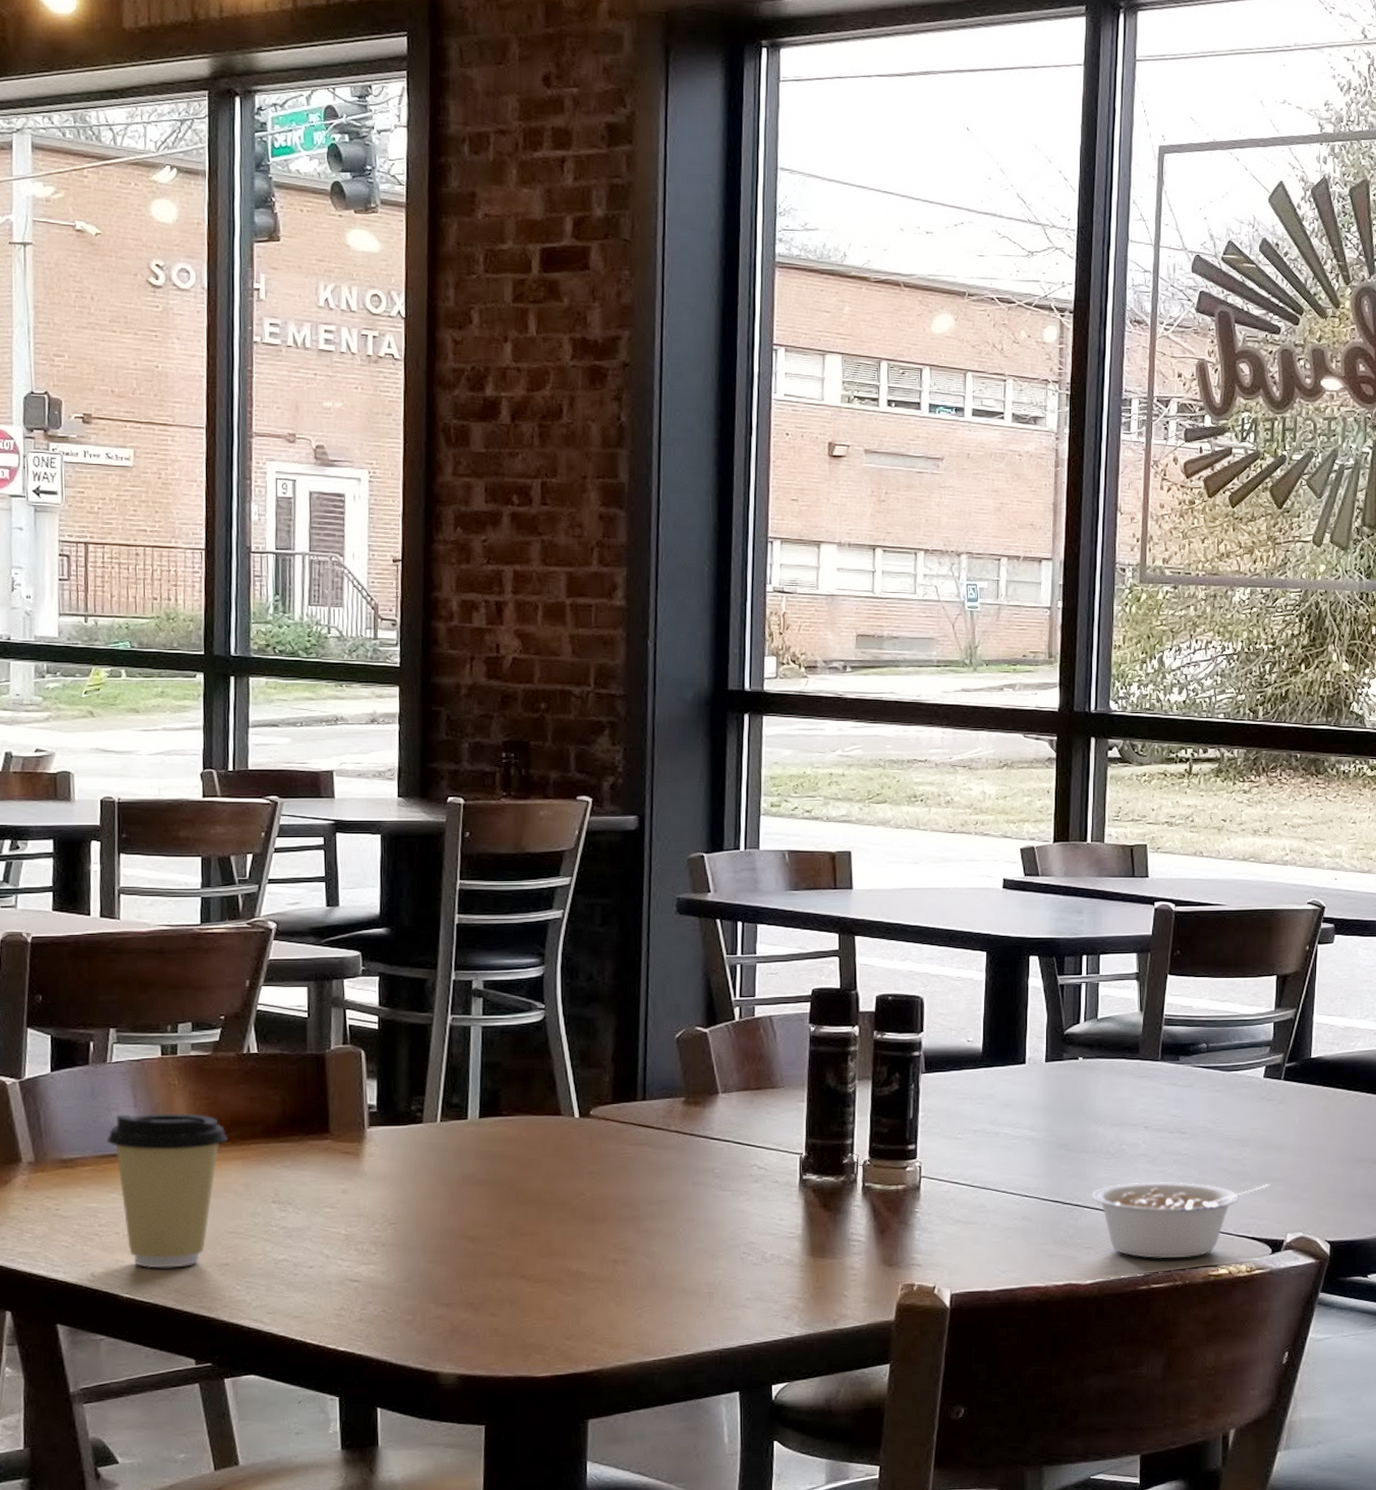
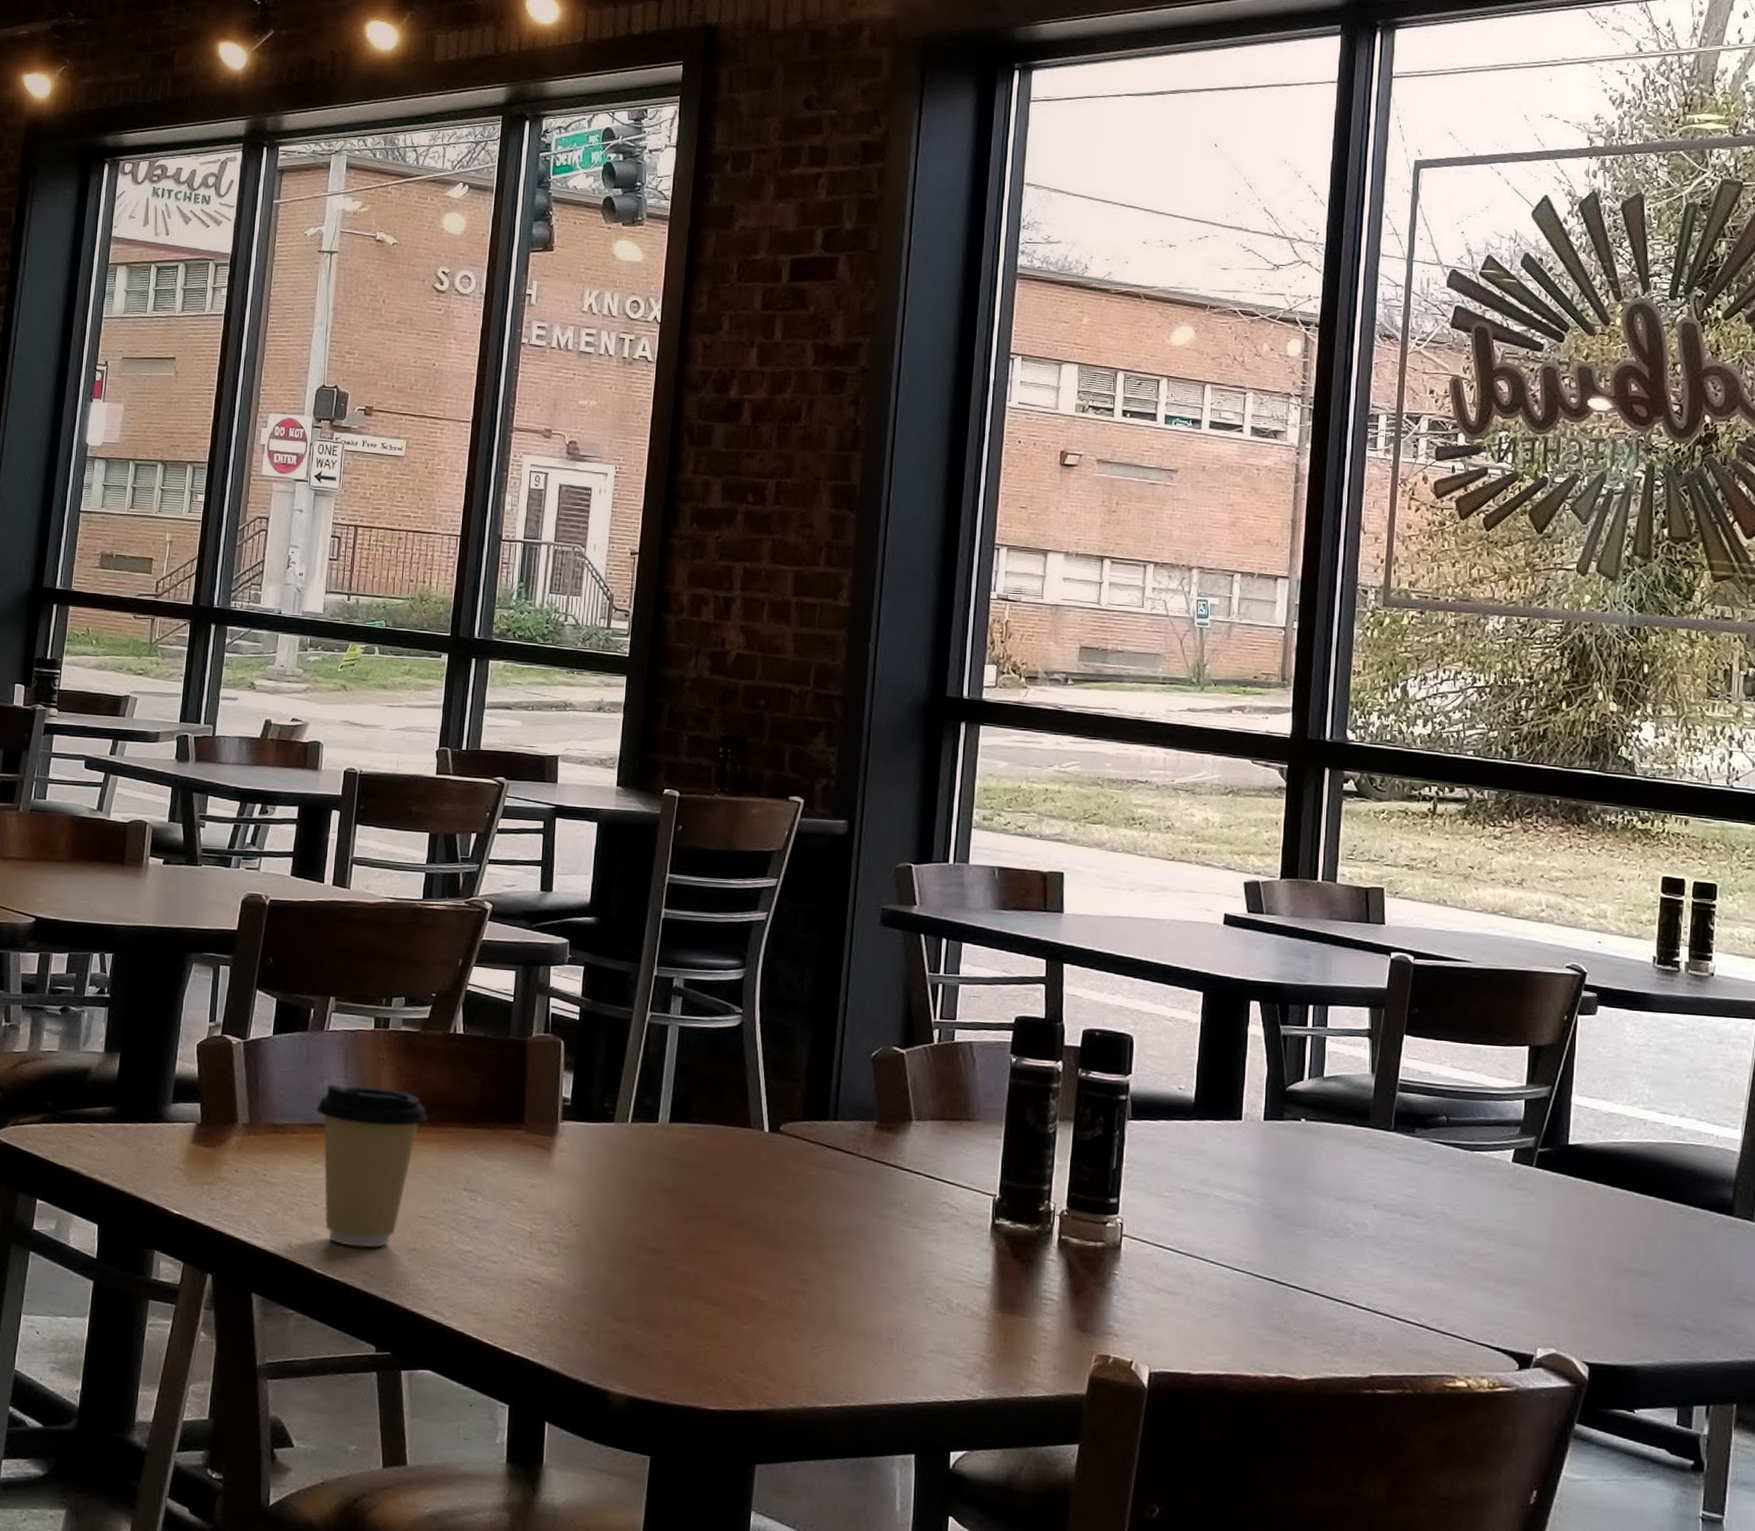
legume: present [1091,1181,1270,1259] -> none [1310,1267,1518,1363]

